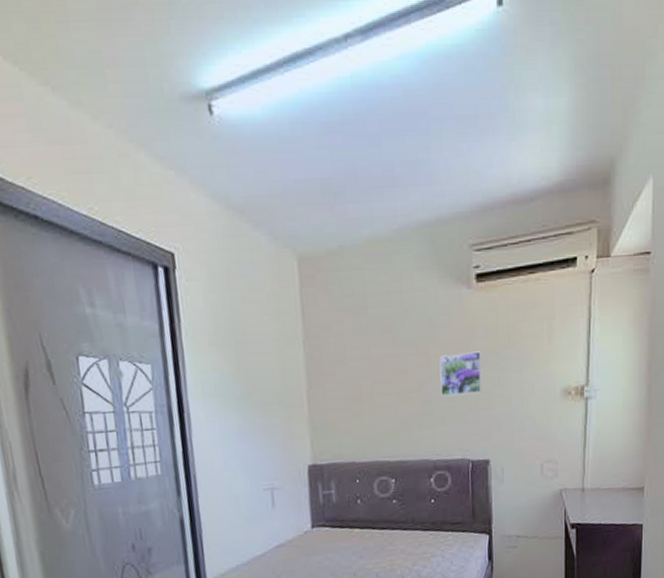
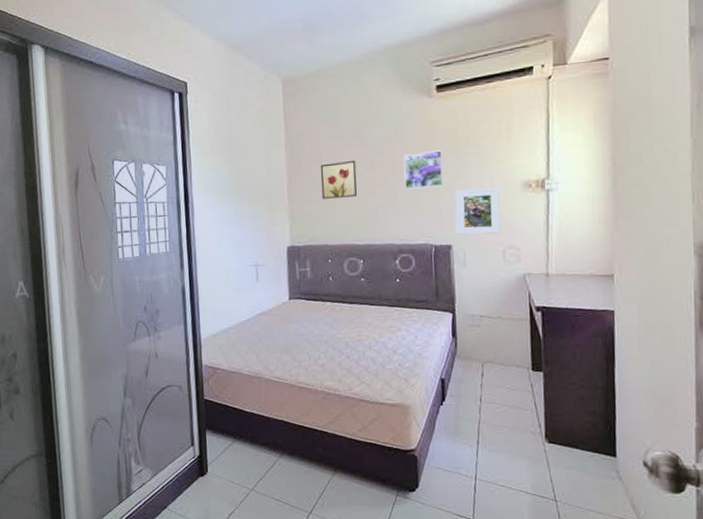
wall art: none [346,362,388,408] -> present [320,161,357,199]
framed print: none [494,394,540,449] -> present [455,187,501,235]

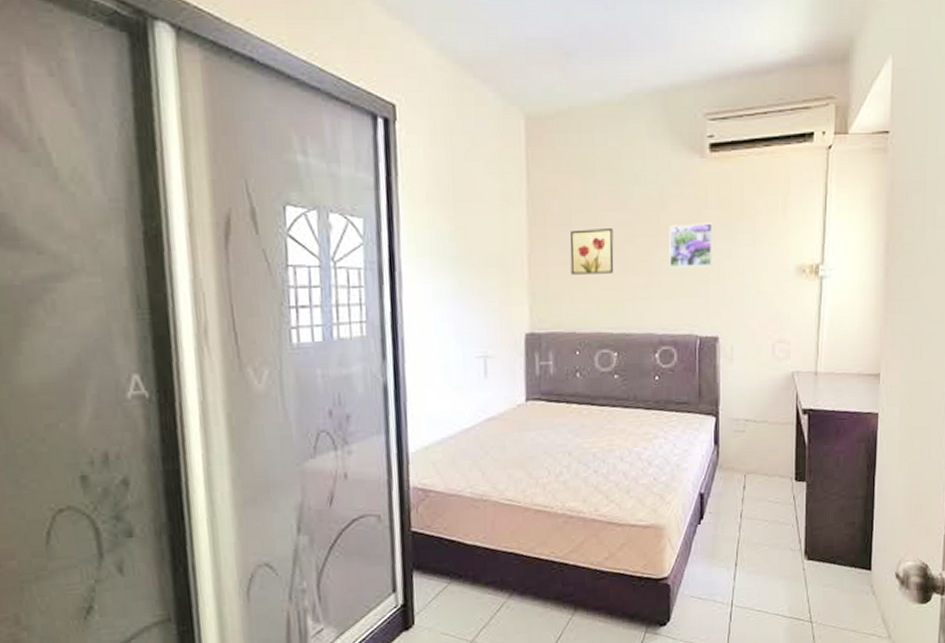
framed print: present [455,187,501,235] -> none [724,271,772,326]

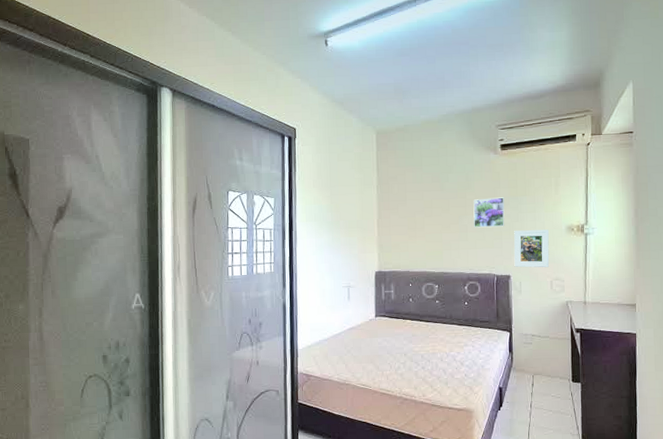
wall art: present [570,228,614,275] -> none [405,202,435,233]
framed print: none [724,271,772,326] -> present [514,229,550,268]

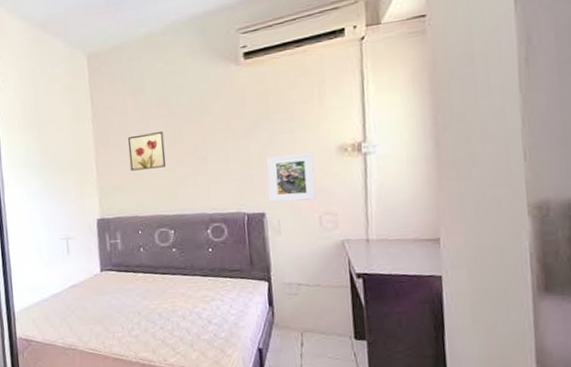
wall art: none [405,202,435,233] -> present [128,131,166,171]
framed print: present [473,197,505,228] -> none [211,117,255,159]

